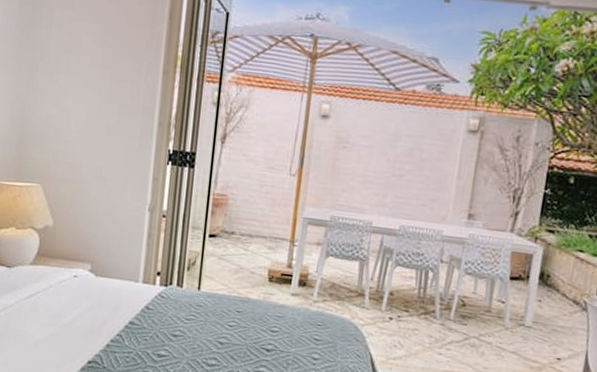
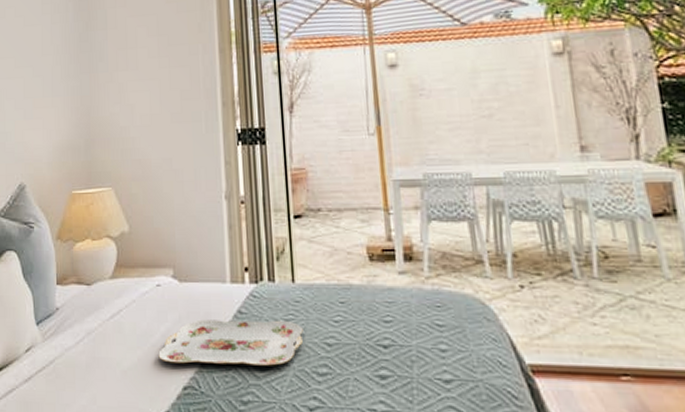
serving tray: none [69,309,201,354] -> present [158,319,303,366]

